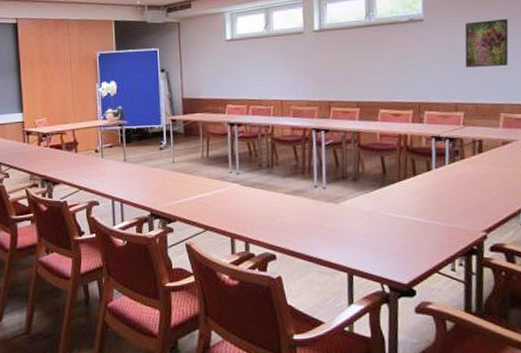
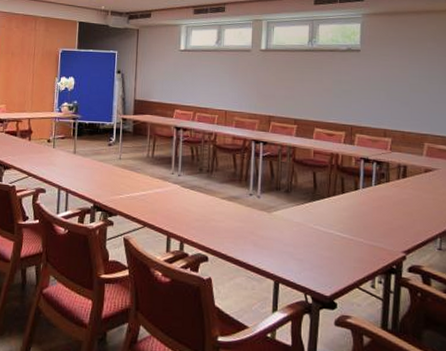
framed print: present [464,18,509,68] -> none [395,56,436,100]

